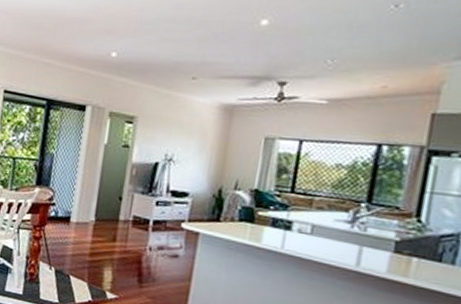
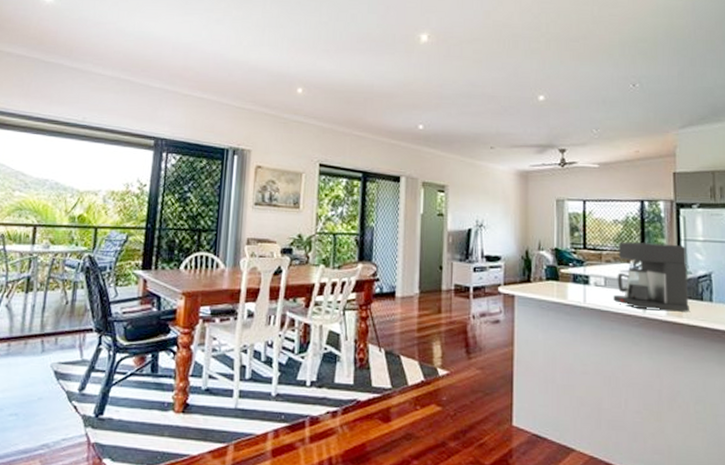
coffee maker: none [319,188,431,272] -> present [613,241,689,312]

